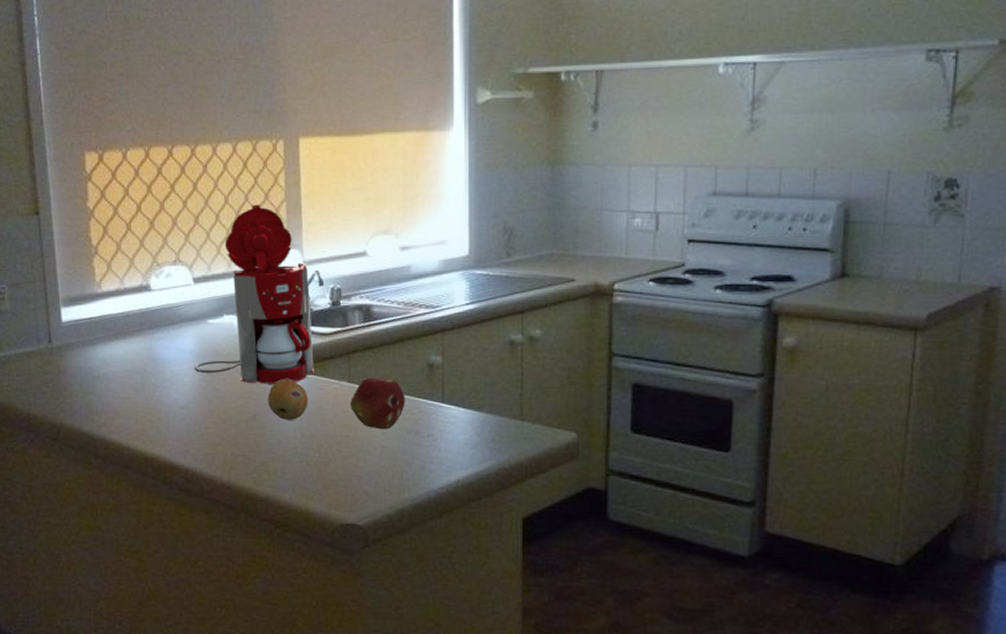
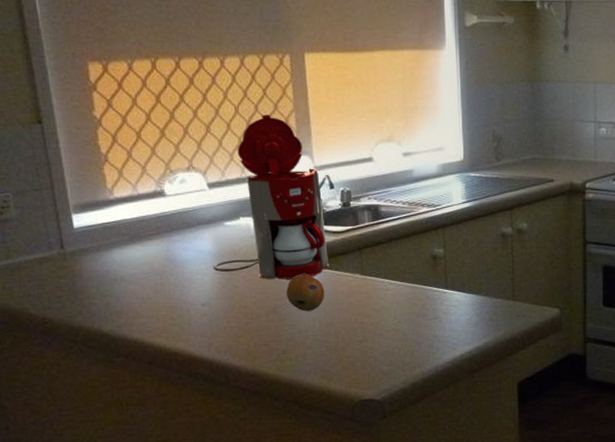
fruit: present [351,377,405,430] -> none [364,269,413,315]

